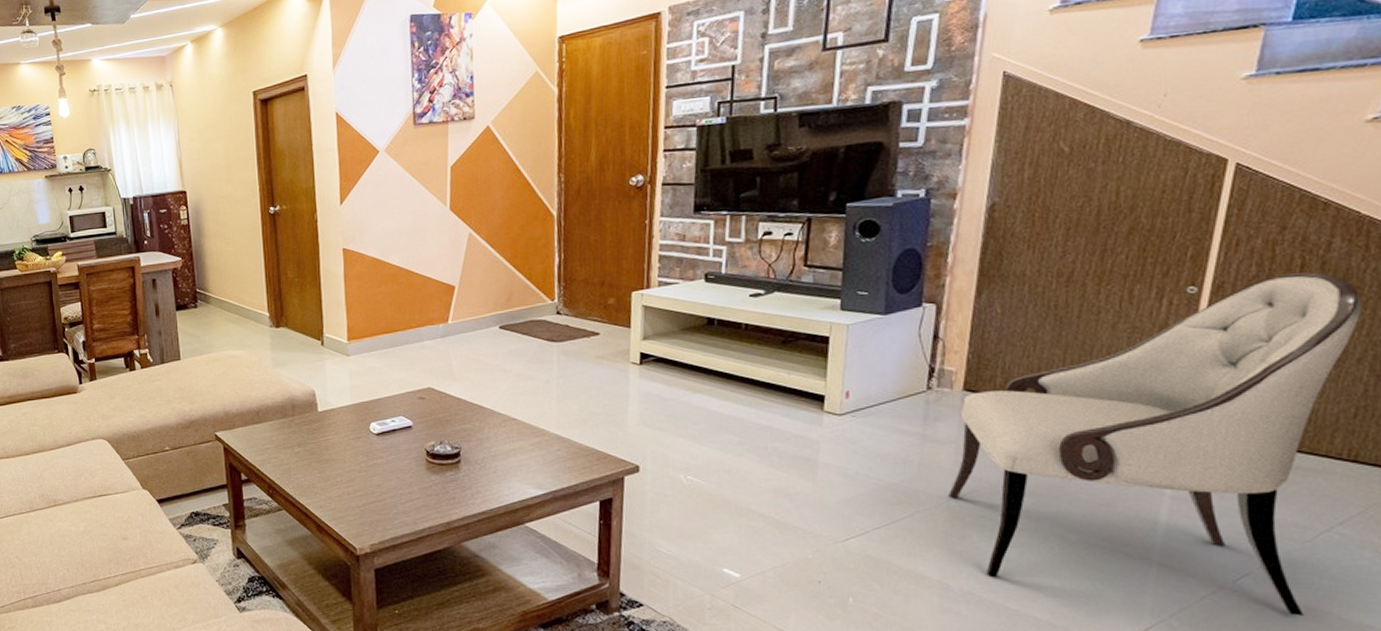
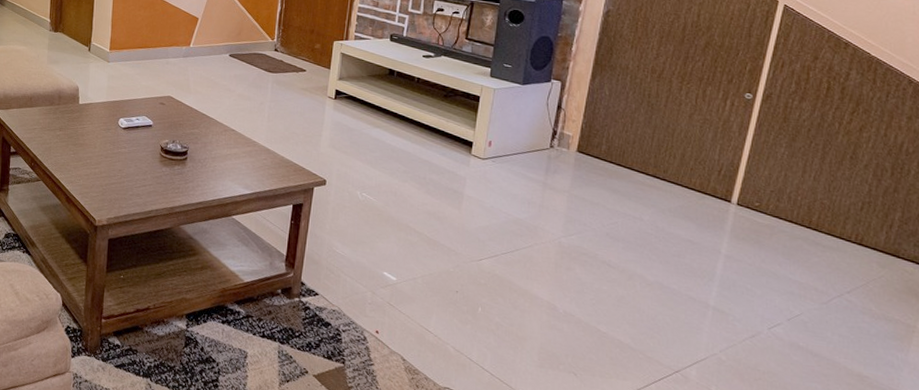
armchair: present [948,272,1362,616] -> none [560,93,869,363]

